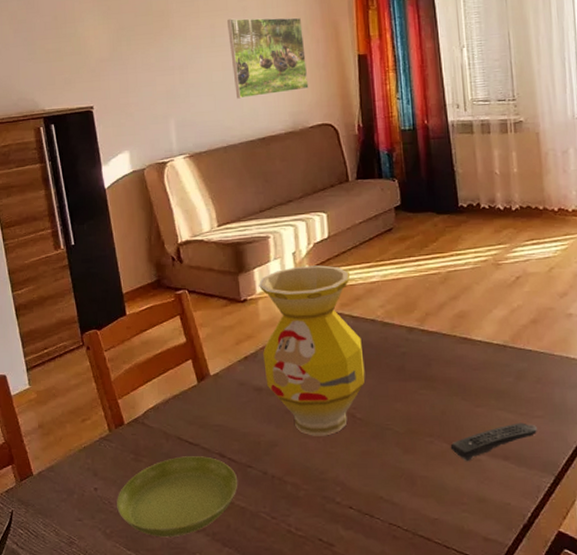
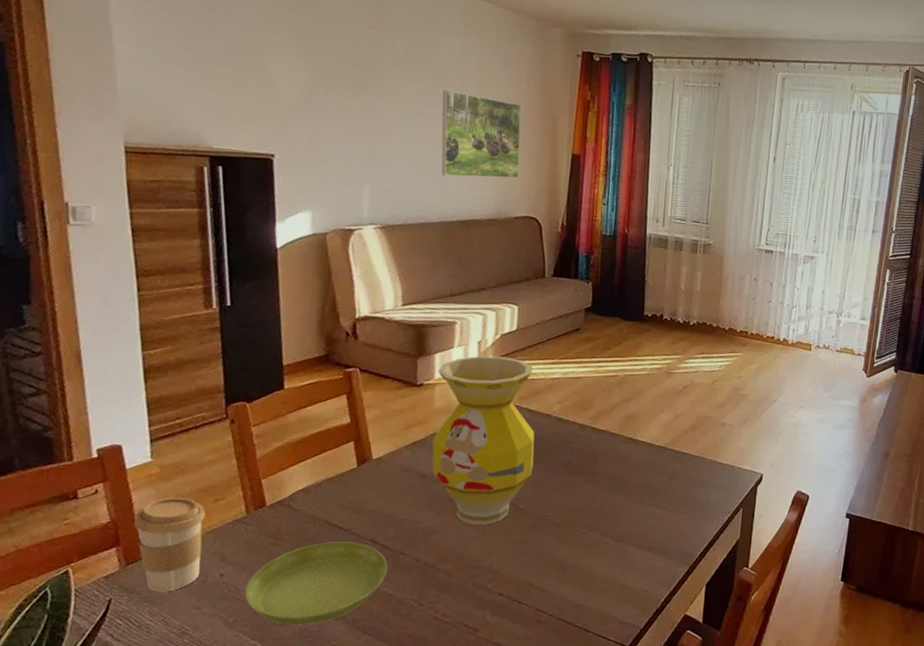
coffee cup: none [23,418,79,505] -> present [134,497,205,592]
remote control: present [450,422,537,462] -> none [602,518,681,552]

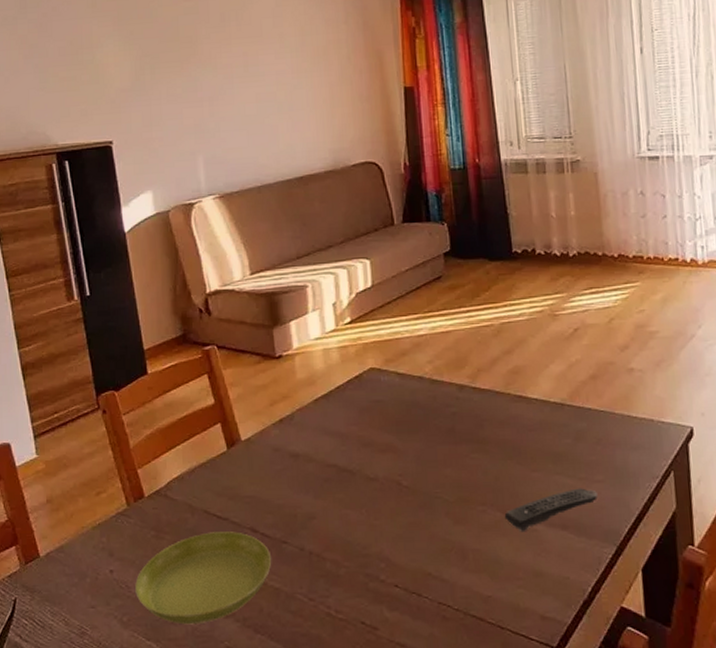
coffee cup: present [134,497,205,592] -> none [28,492,92,591]
vase: present [432,355,535,525] -> none [296,317,412,507]
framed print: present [441,90,521,179] -> none [262,45,351,134]
remote control: none [602,518,681,552] -> present [504,488,598,533]

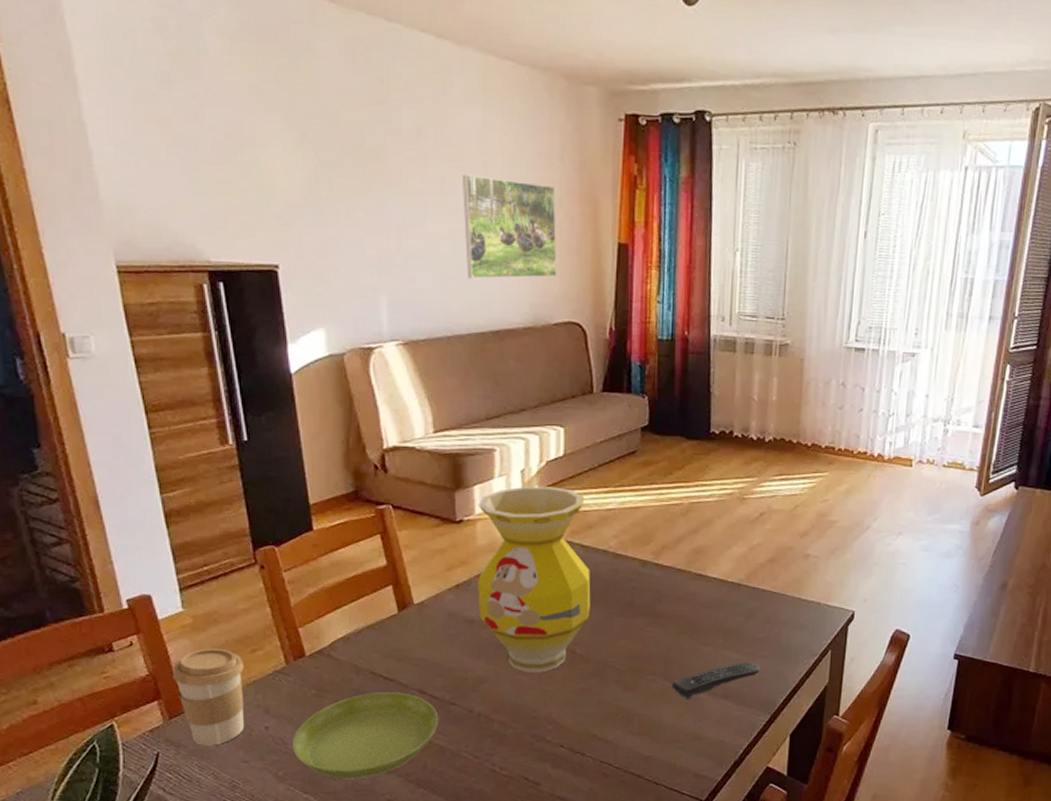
coffee cup: none [28,492,92,591] -> present [173,648,245,746]
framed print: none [262,45,351,134] -> present [463,174,557,279]
vase: none [296,317,412,507] -> present [478,486,591,673]

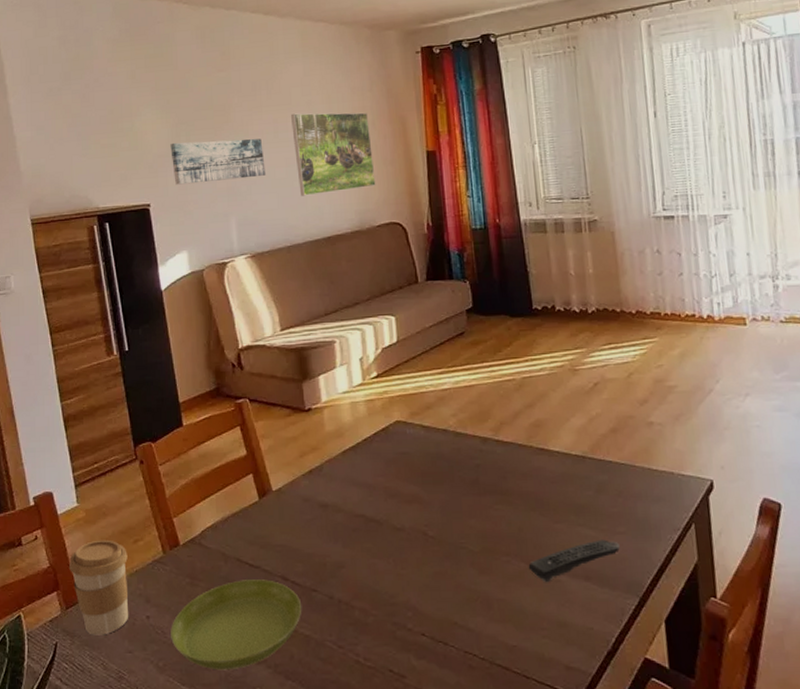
wall art: none [307,190,427,248] -> present [170,138,266,185]
vase: present [478,486,591,673] -> none [324,371,437,556]

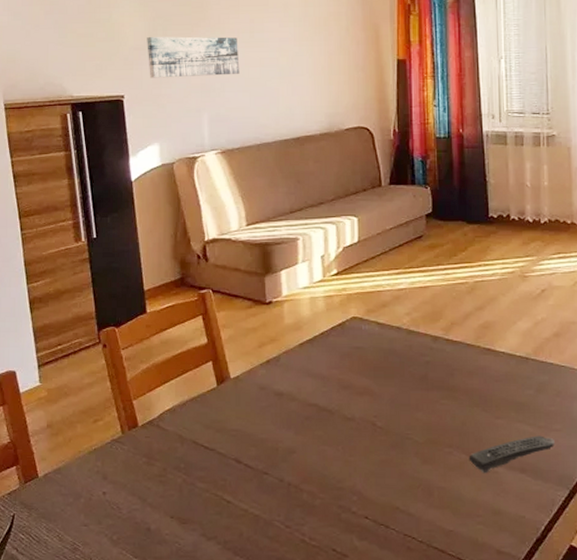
coffee cup: present [69,539,129,635] -> none [29,418,87,509]
saucer: present [170,579,302,671] -> none [126,461,253,545]
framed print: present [291,112,376,196] -> none [268,14,346,97]

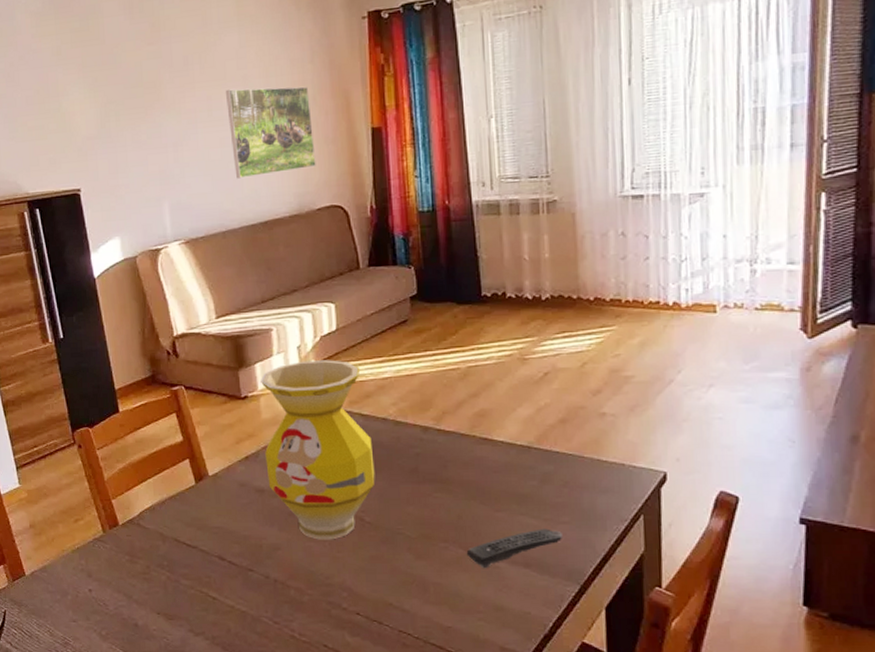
wall art: present [147,36,240,78] -> none [99,117,200,169]
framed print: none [268,14,346,97] -> present [226,86,316,179]
vase: none [285,270,388,444] -> present [261,360,375,540]

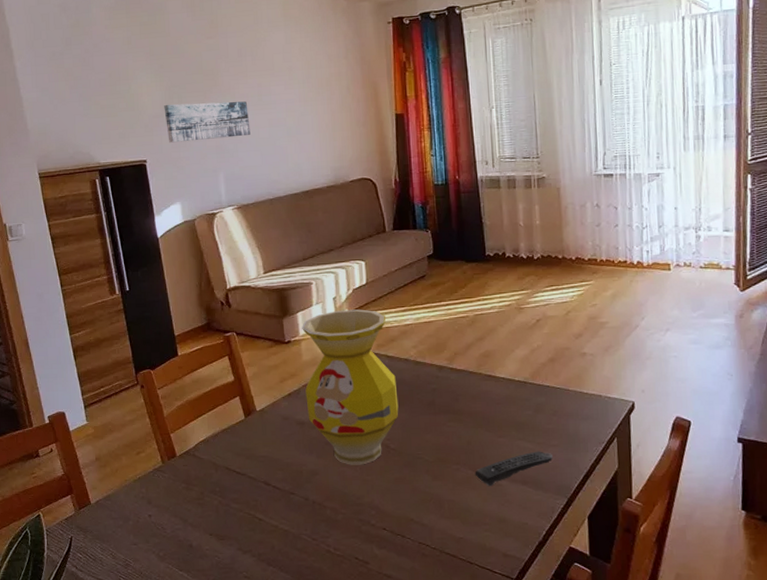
wall art: none [99,117,200,169] -> present [164,101,251,143]
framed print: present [226,86,316,179] -> none [274,78,350,154]

